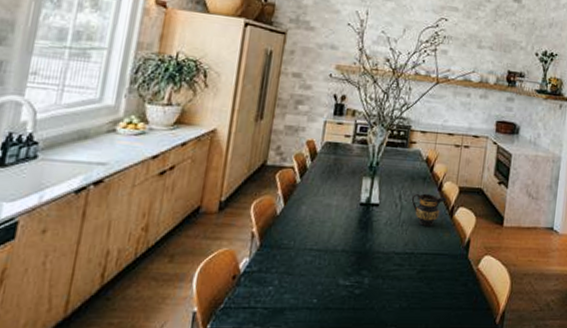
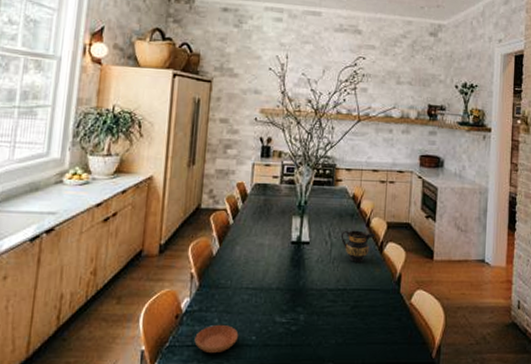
saucer: none [251,287,299,316] -> present [194,325,239,354]

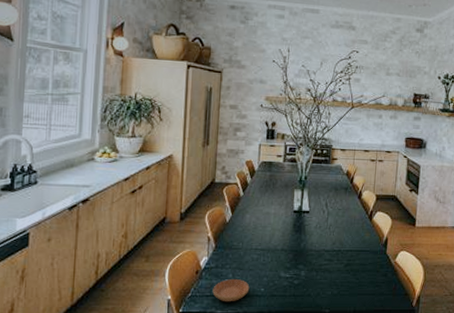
pitcher: present [340,230,376,262] -> none [336,201,366,228]

